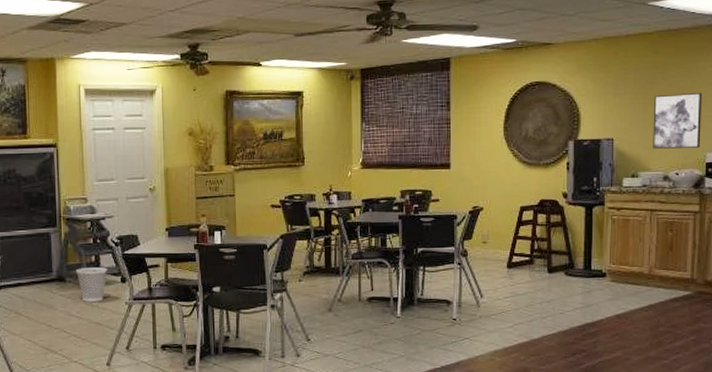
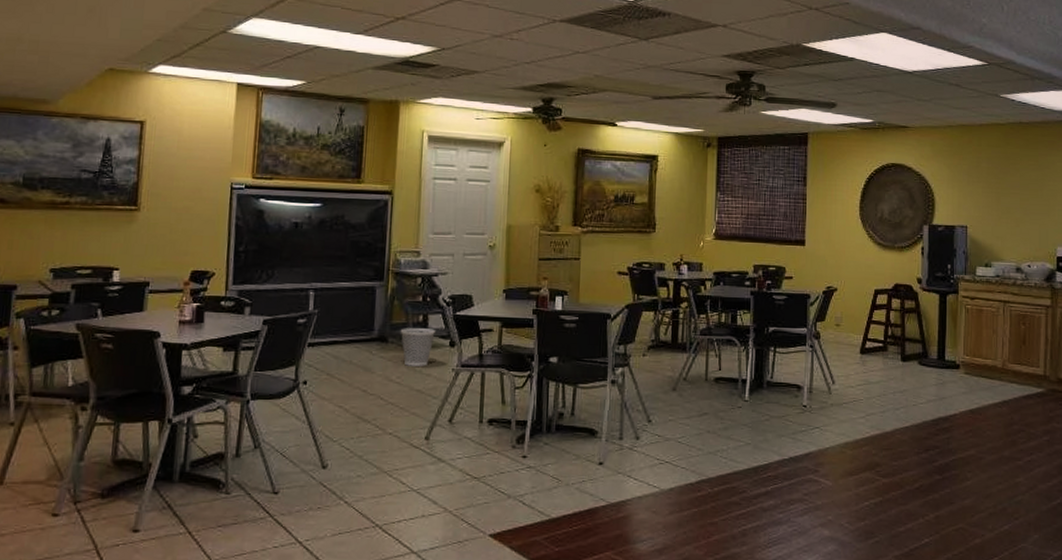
wall art: present [653,92,703,149] -> none [1005,185,1053,241]

